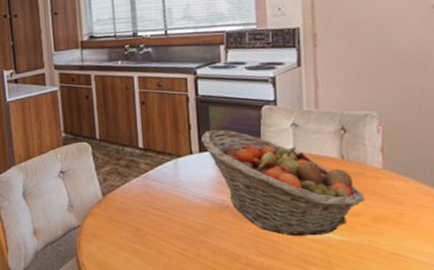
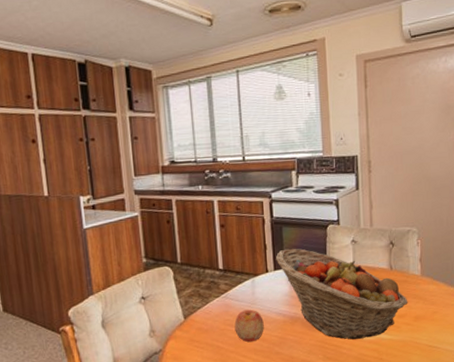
apple: none [155,192,188,226] -> present [234,309,264,342]

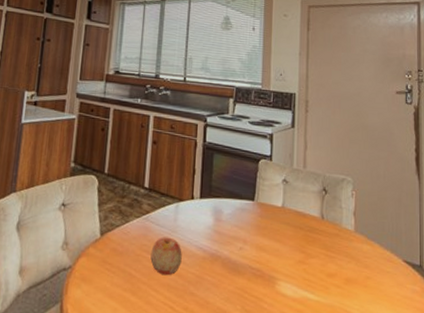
fruit basket: present [275,248,408,340] -> none [202,177,339,295]

